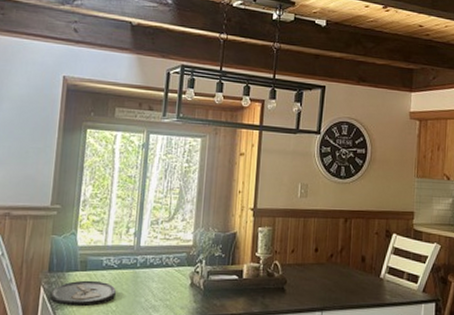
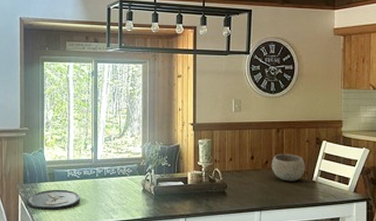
bowl: none [336,246,373,278] -> present [271,153,305,181]

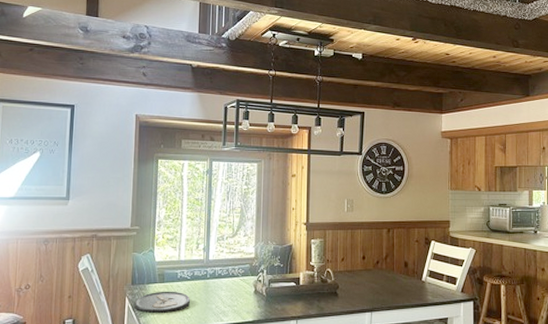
bowl: present [271,153,305,181] -> none [382,253,415,282]

